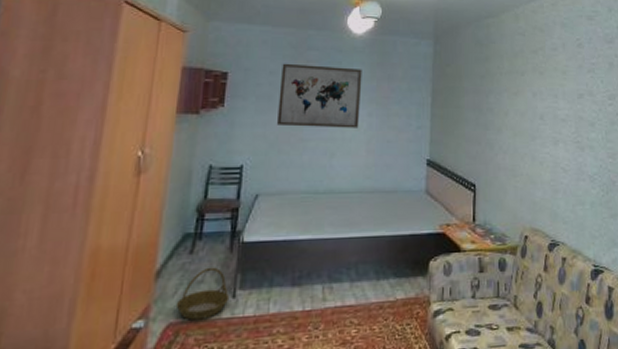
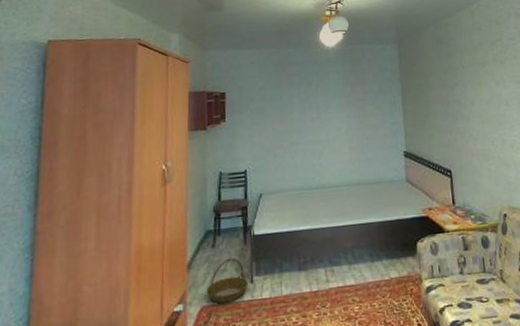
wall art: present [276,63,362,128] -> none [269,77,341,133]

